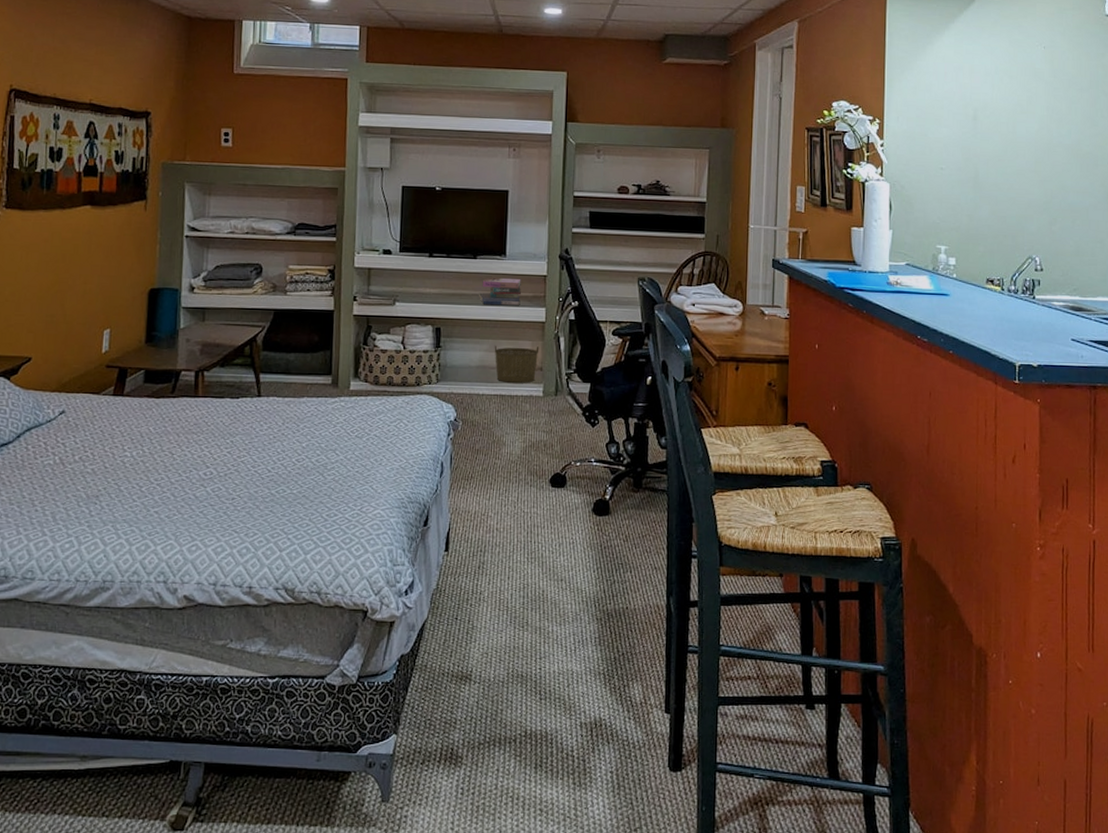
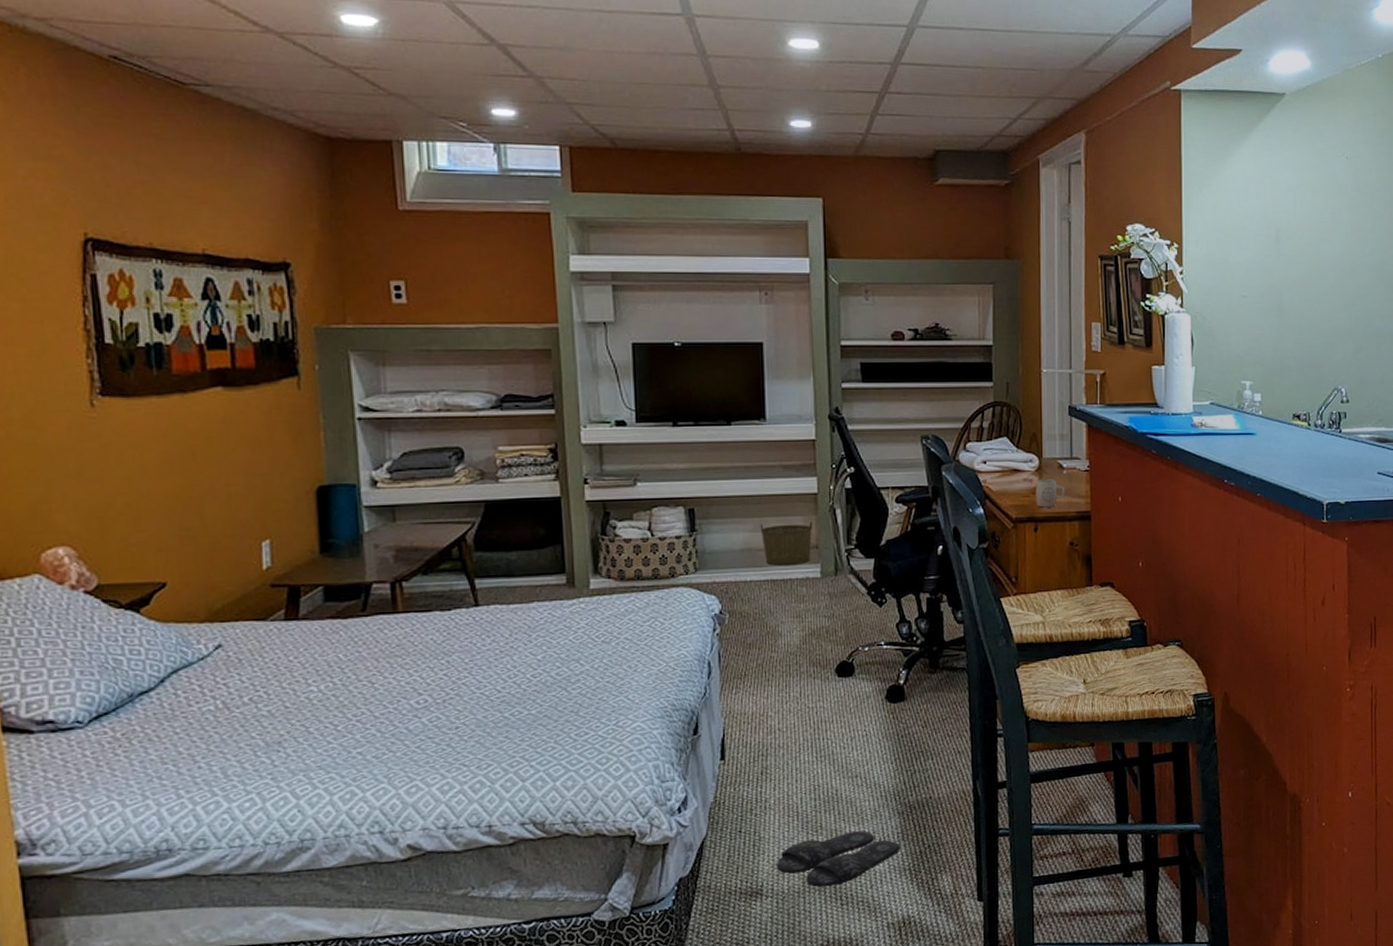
books: present [478,277,521,305] -> none [736,445,787,478]
slippers: none [486,631,597,680] -> present [777,830,900,886]
mug: none [738,322,766,350] -> present [1035,478,1065,508]

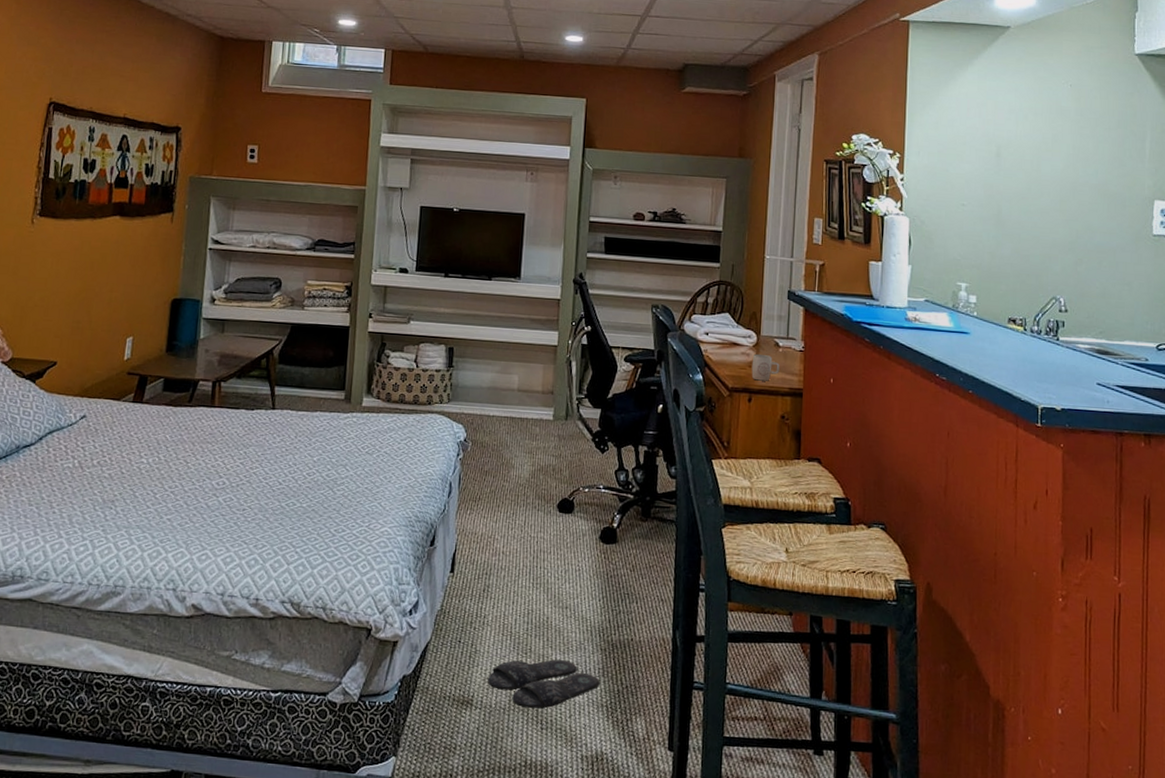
basket: present [760,522,813,566] -> none [506,367,551,406]

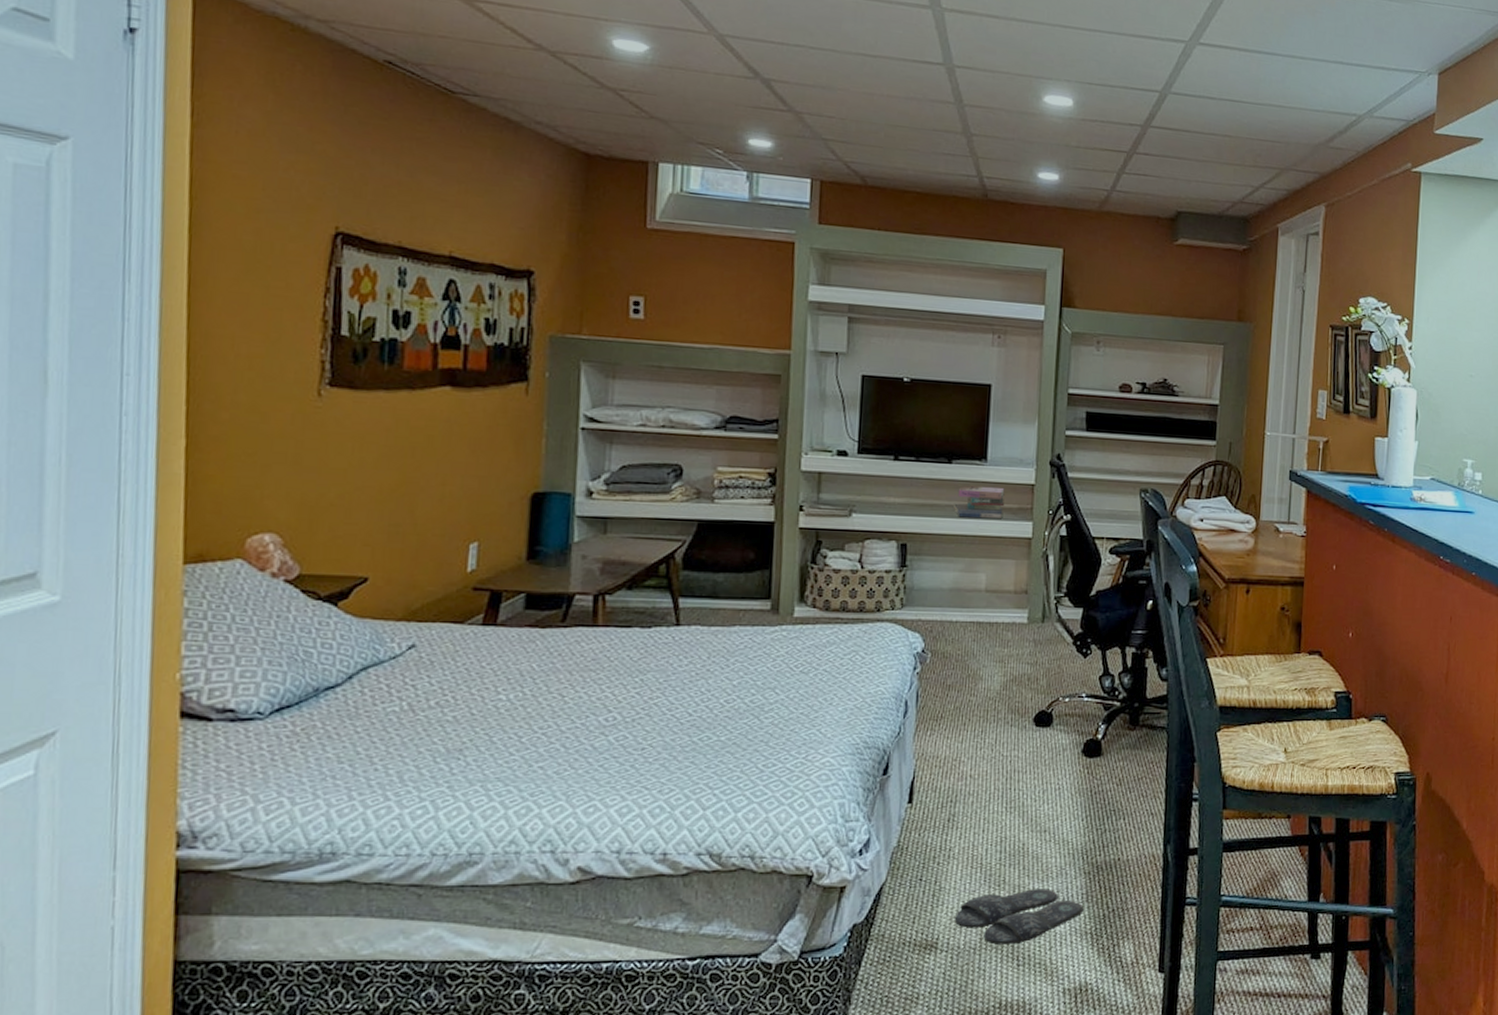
books: none [491,298,535,328] -> present [952,485,1005,518]
mug: present [751,353,780,381] -> none [1249,540,1280,570]

